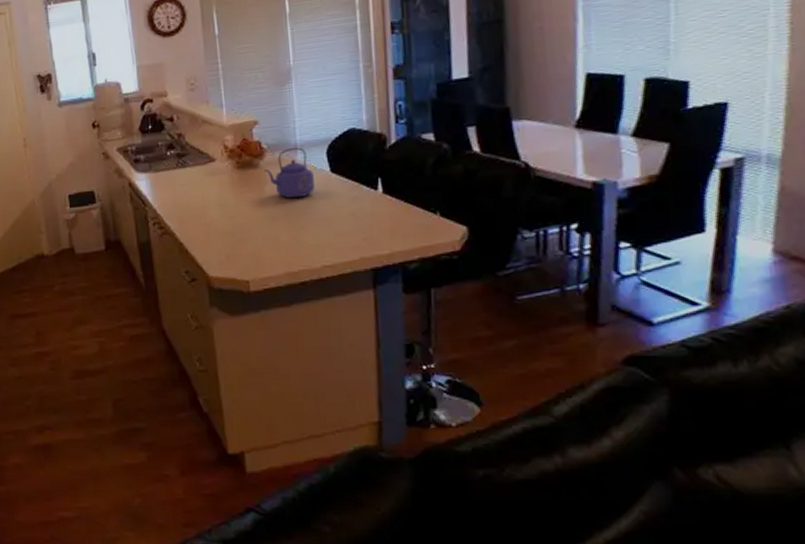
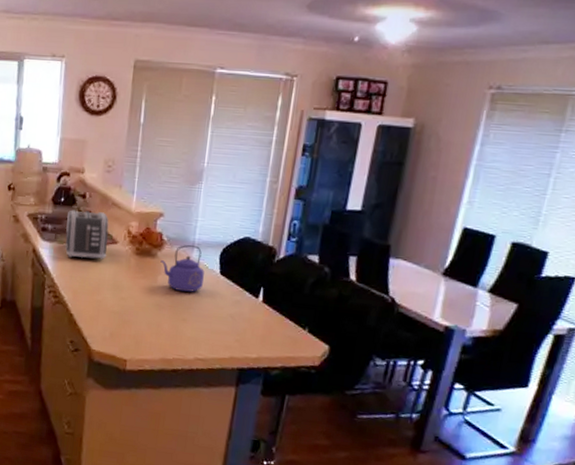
toaster: none [158,132,207,185] -> present [65,209,109,261]

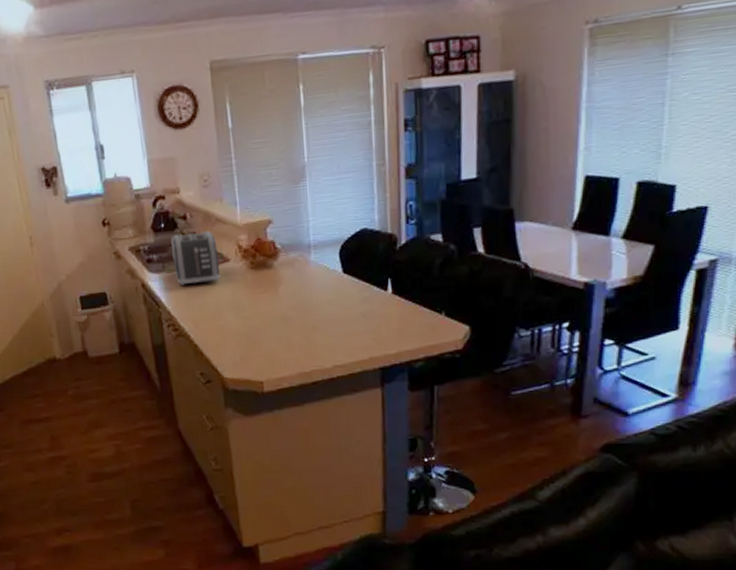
kettle: present [160,244,204,292] -> none [278,247,327,299]

